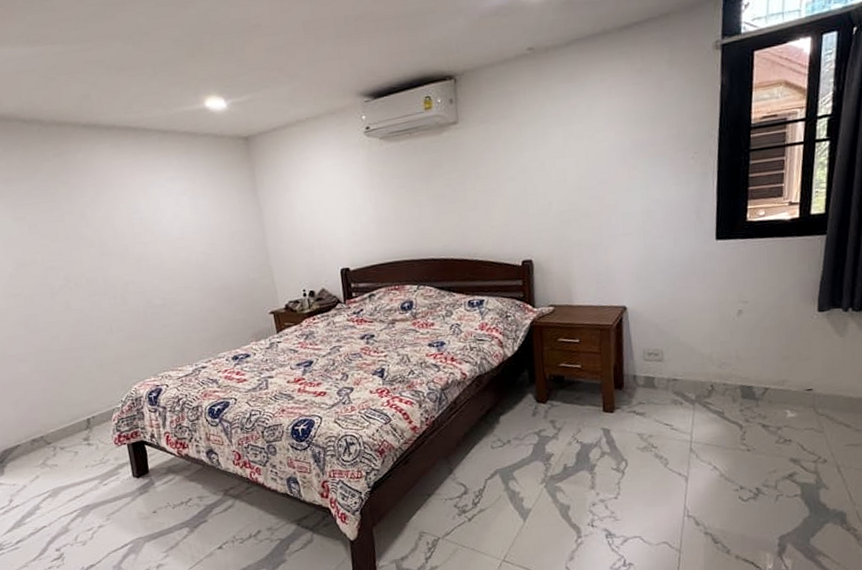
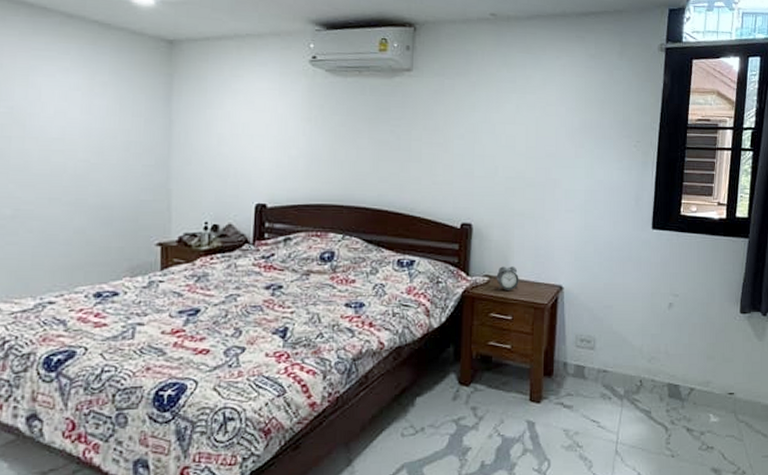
alarm clock: none [560,294,584,317] -> present [496,266,519,290]

